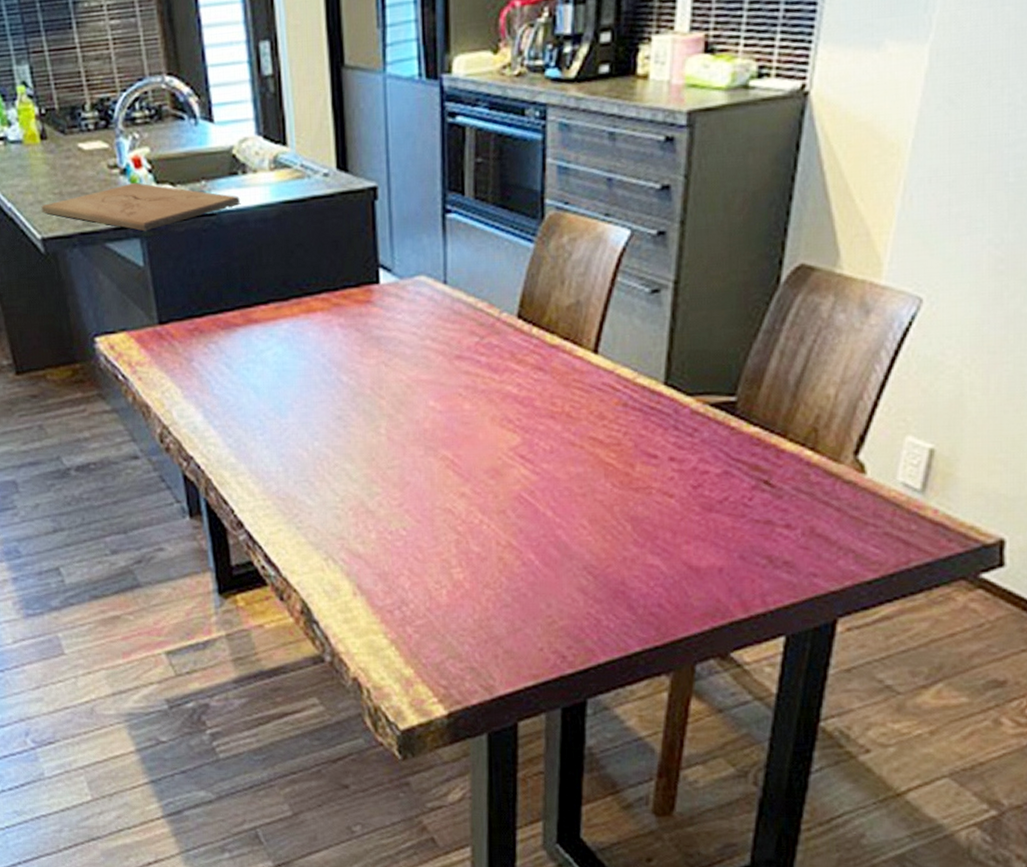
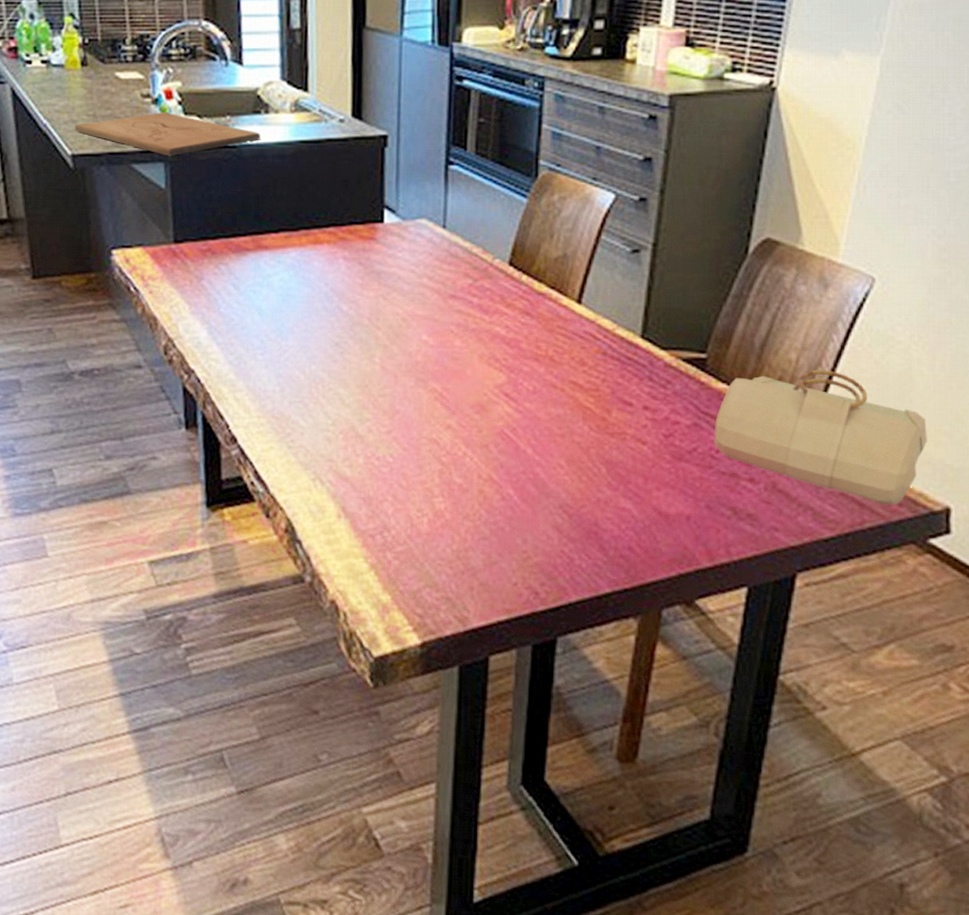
handbag: none [746,403,980,542] -> present [713,369,927,505]

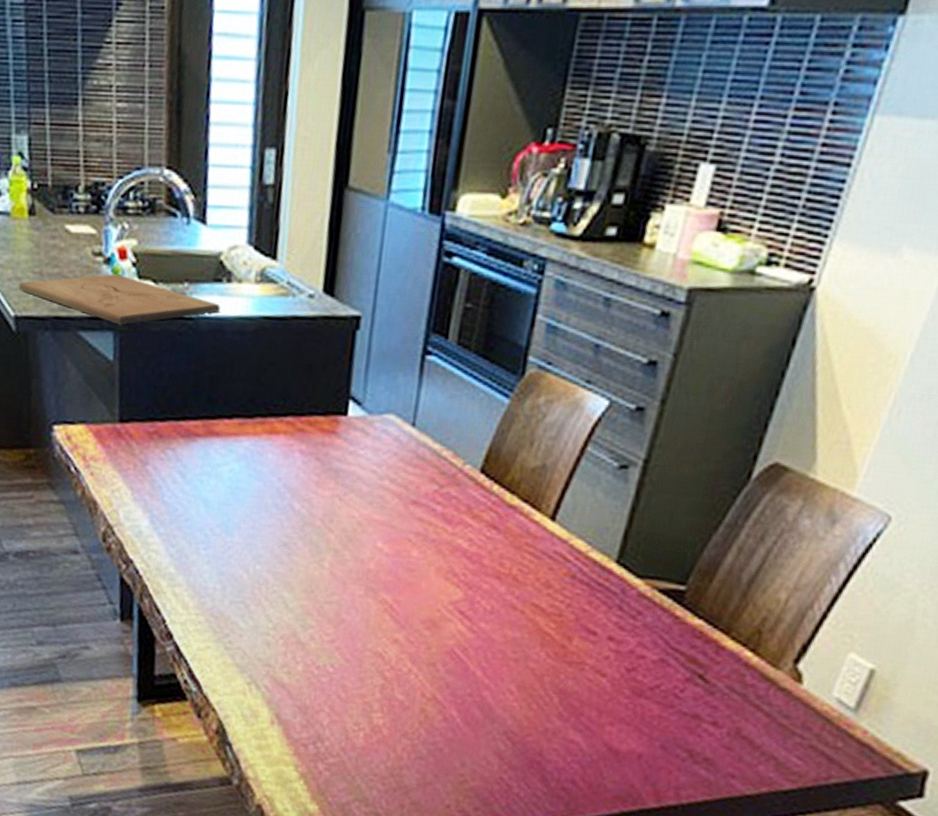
handbag: present [713,369,927,505] -> none [679,612,920,763]

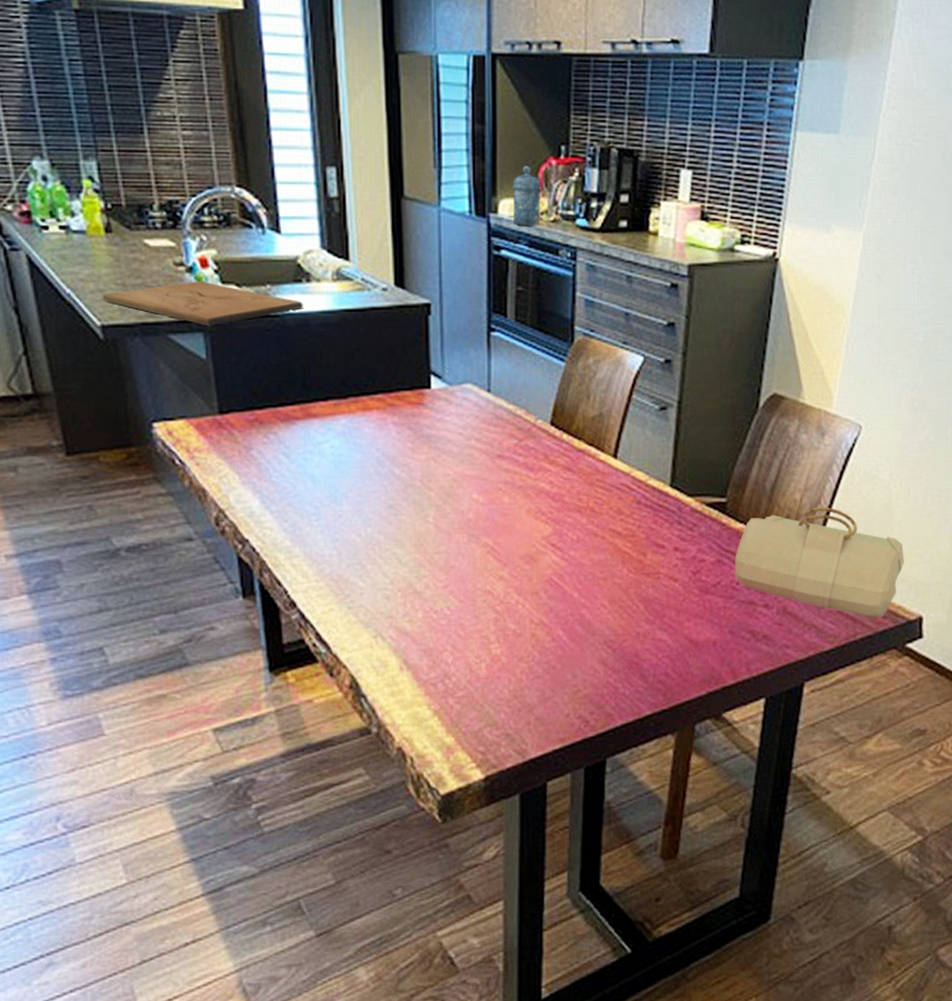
canister: none [472,153,515,229] -> present [512,166,541,226]
handbag: none [679,612,920,763] -> present [734,507,904,619]

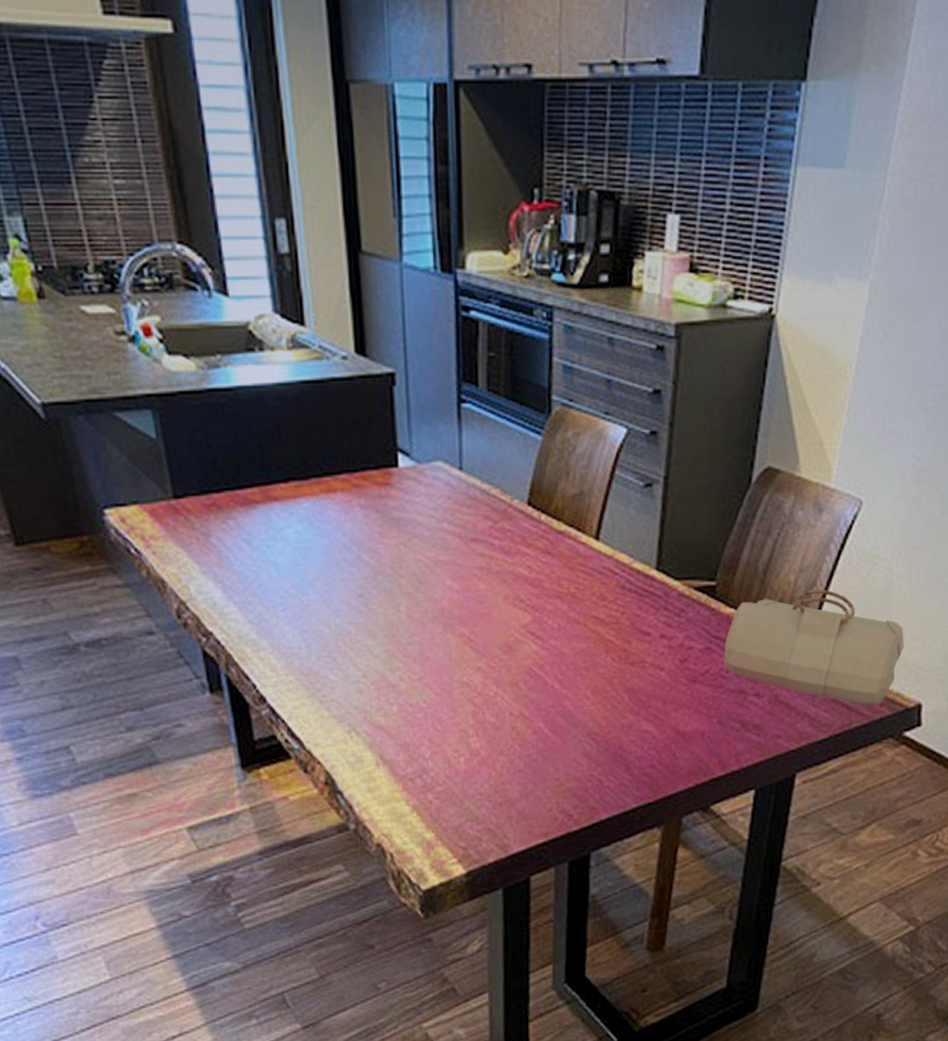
cutting board: present [102,281,303,327] -> none [40,352,257,403]
canister: present [512,166,541,226] -> none [480,213,513,283]

